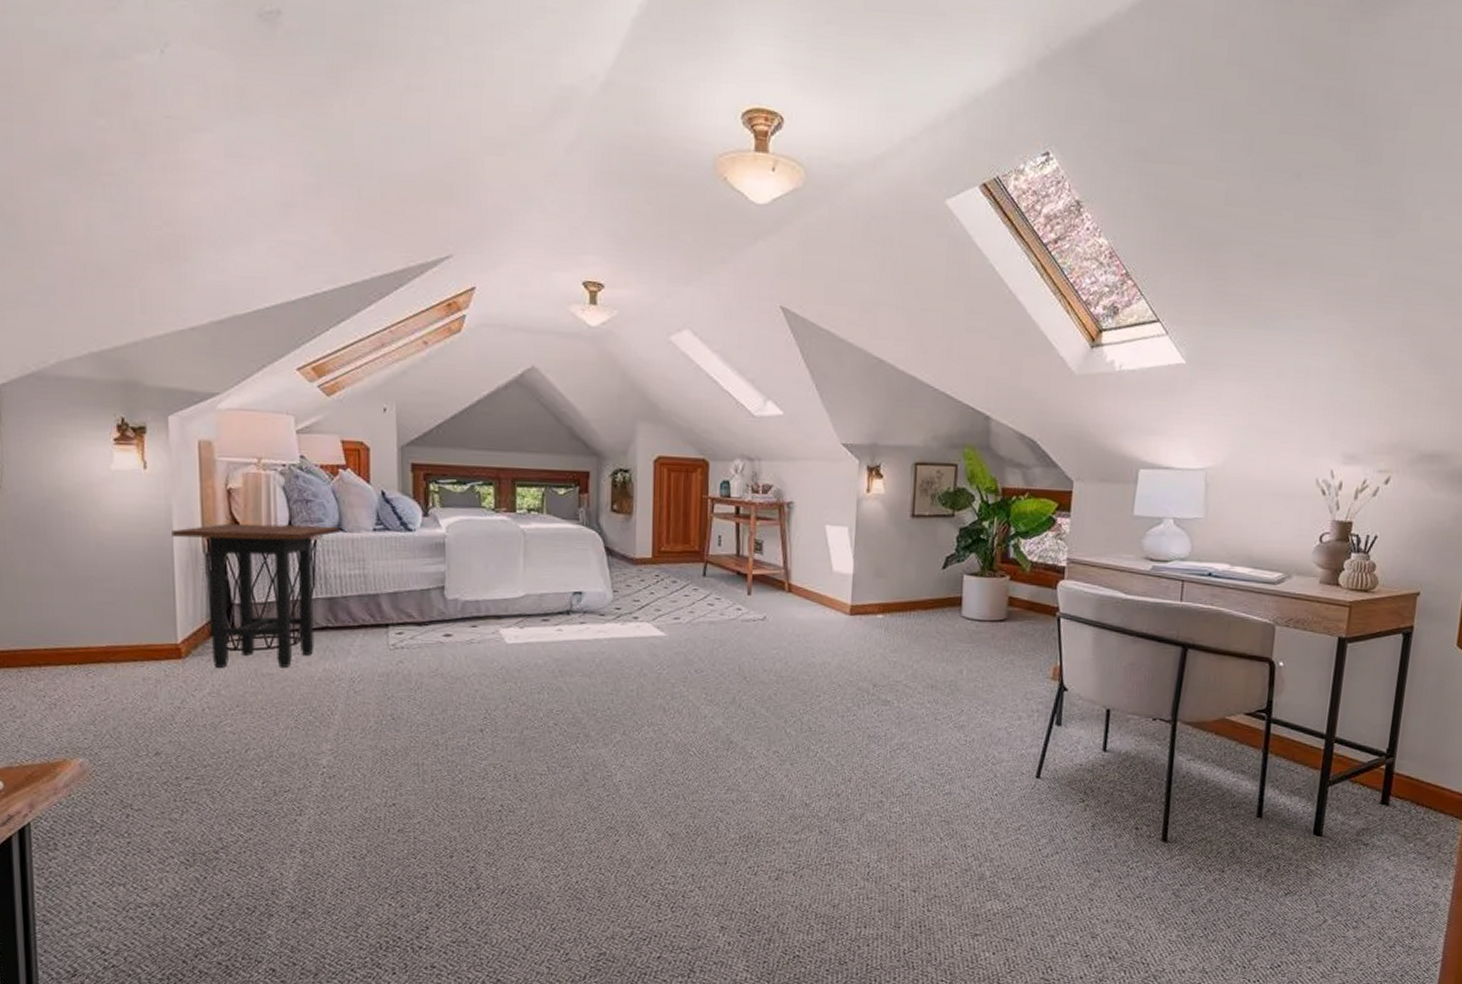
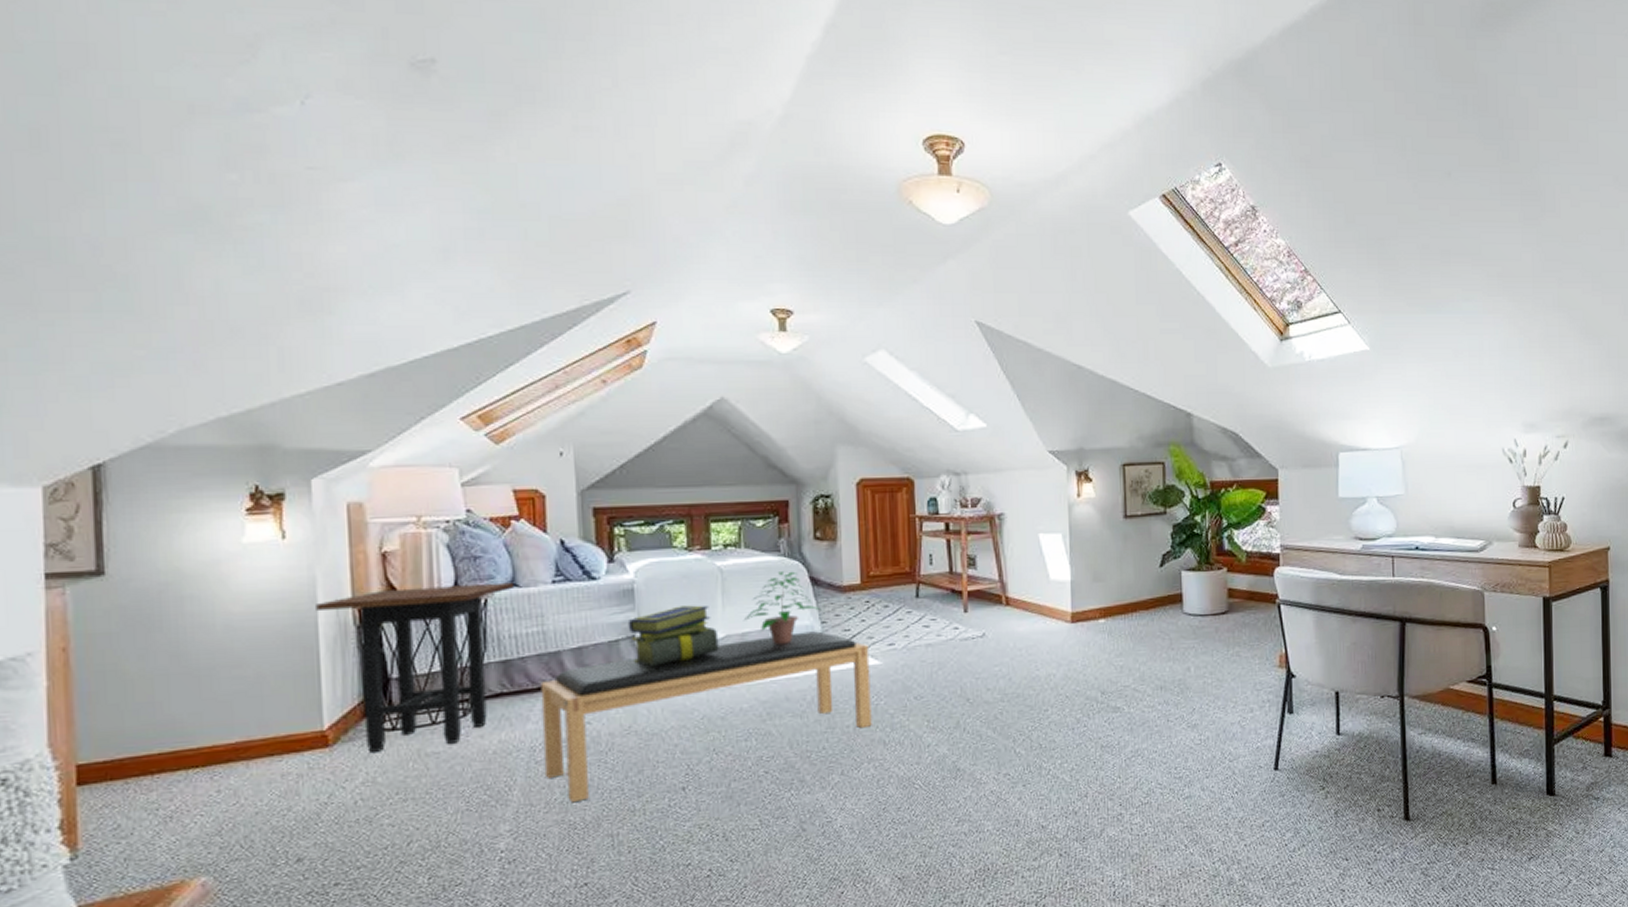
bench: none [360,598,656,732] -> present [540,631,872,803]
stack of books: none [438,563,519,617] -> present [627,605,719,667]
potted plant: none [543,539,614,608] -> present [744,571,822,644]

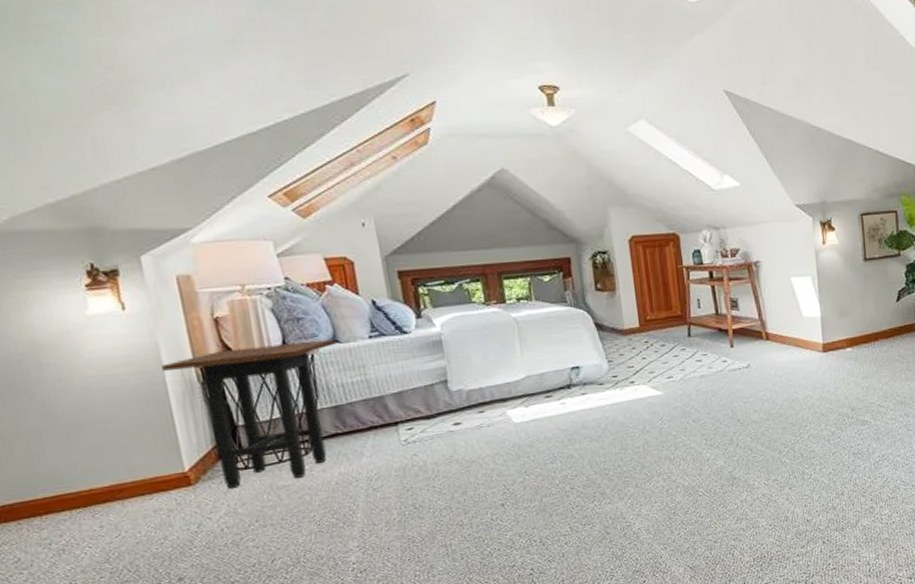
bench: present [540,631,872,803] -> none [369,369,659,521]
stack of books: present [627,605,719,667] -> none [439,351,522,406]
potted plant: present [744,571,822,644] -> none [541,319,608,382]

